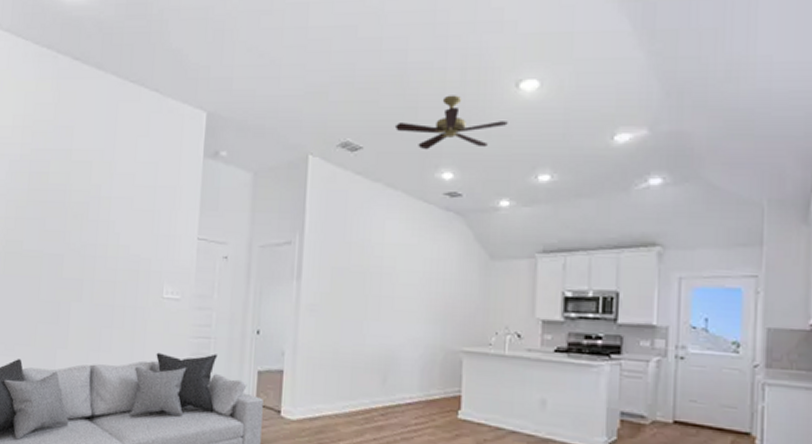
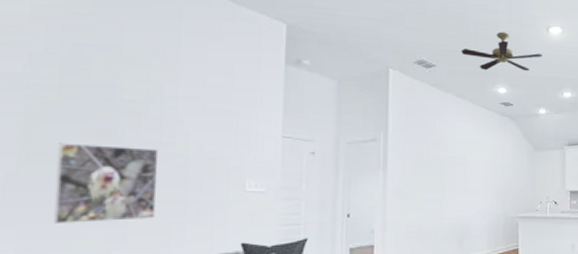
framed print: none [20,243,95,321] -> present [54,142,159,223]

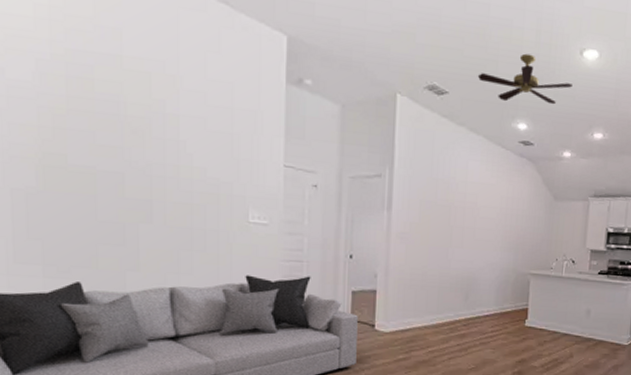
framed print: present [54,142,159,223] -> none [71,158,165,243]

